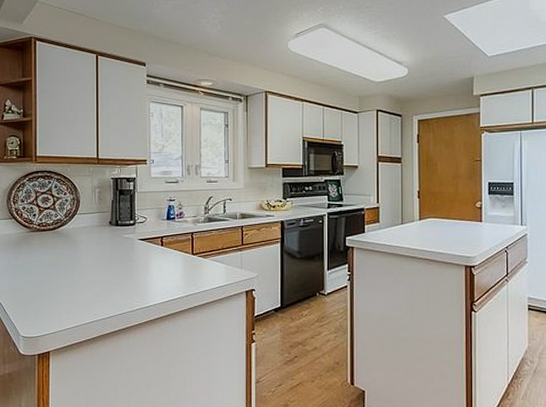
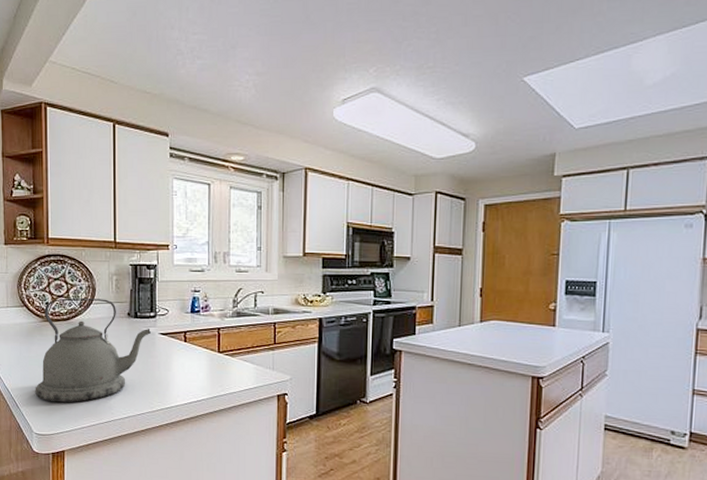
kettle: none [22,210,130,306] -> present [35,298,151,403]

